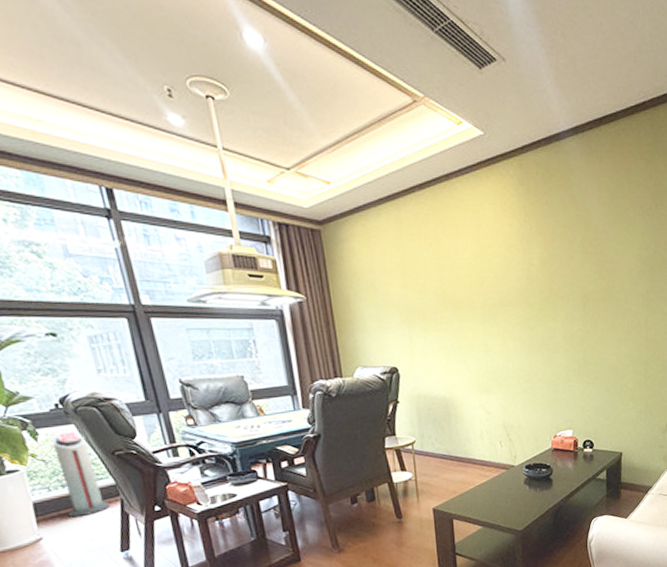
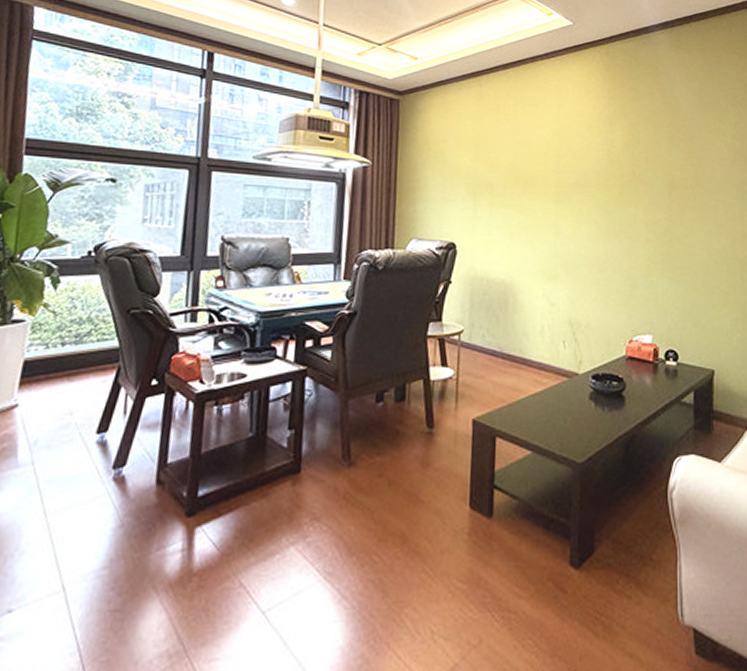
air purifier: present [51,432,111,518] -> none [56,283,106,384]

